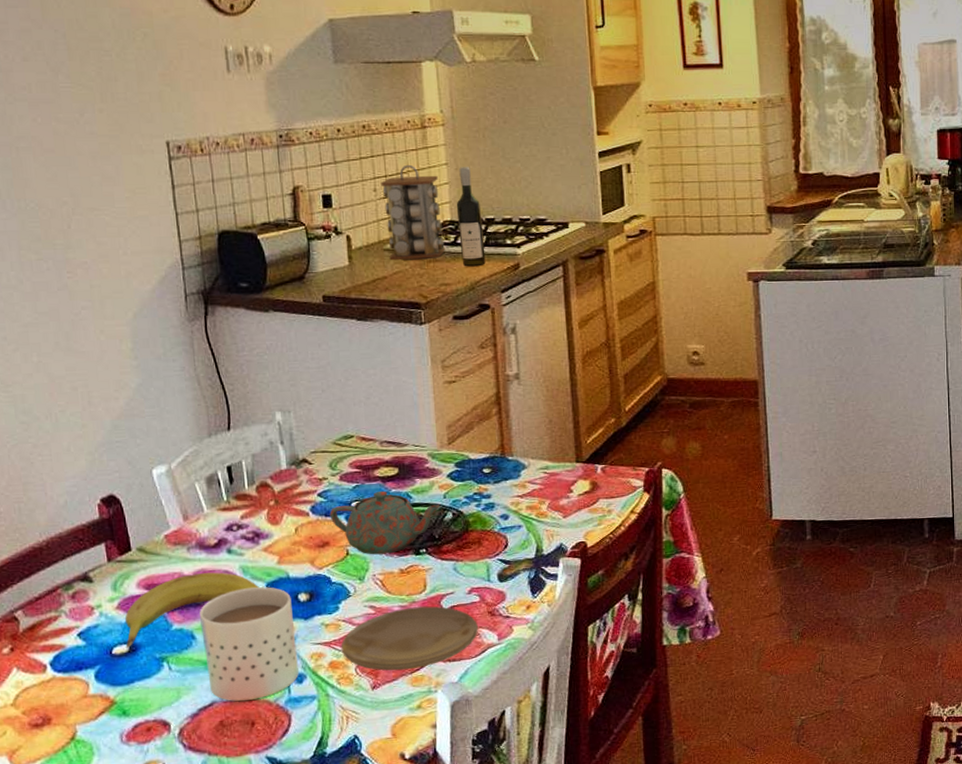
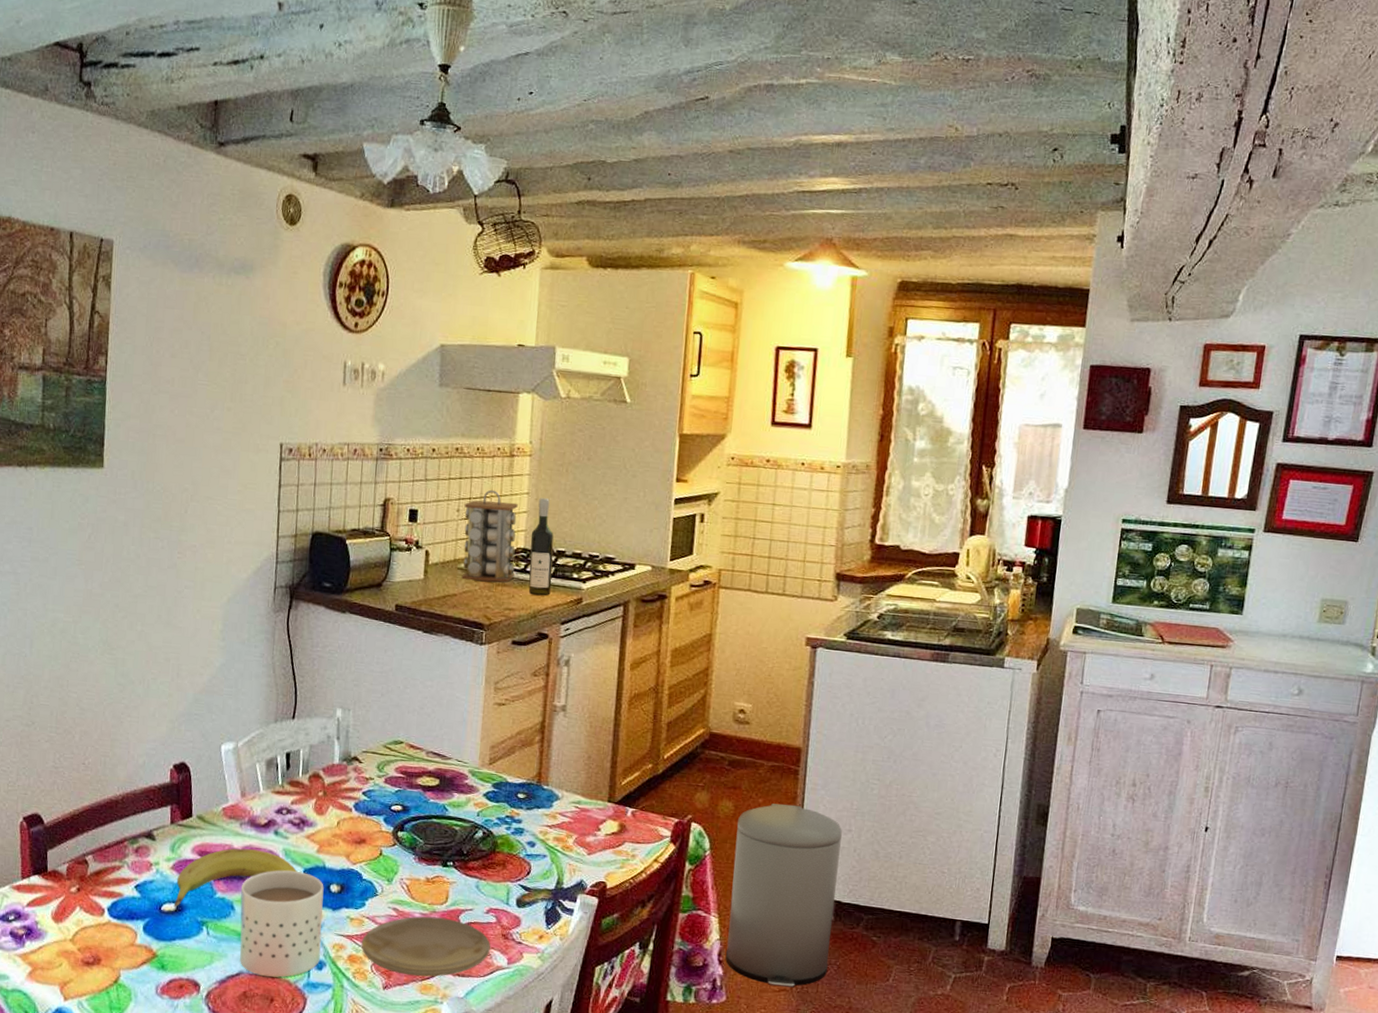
teapot: present [329,490,441,555] -> none [370,799,473,861]
pedal bin: none [707,435,812,613] -> present [725,803,842,988]

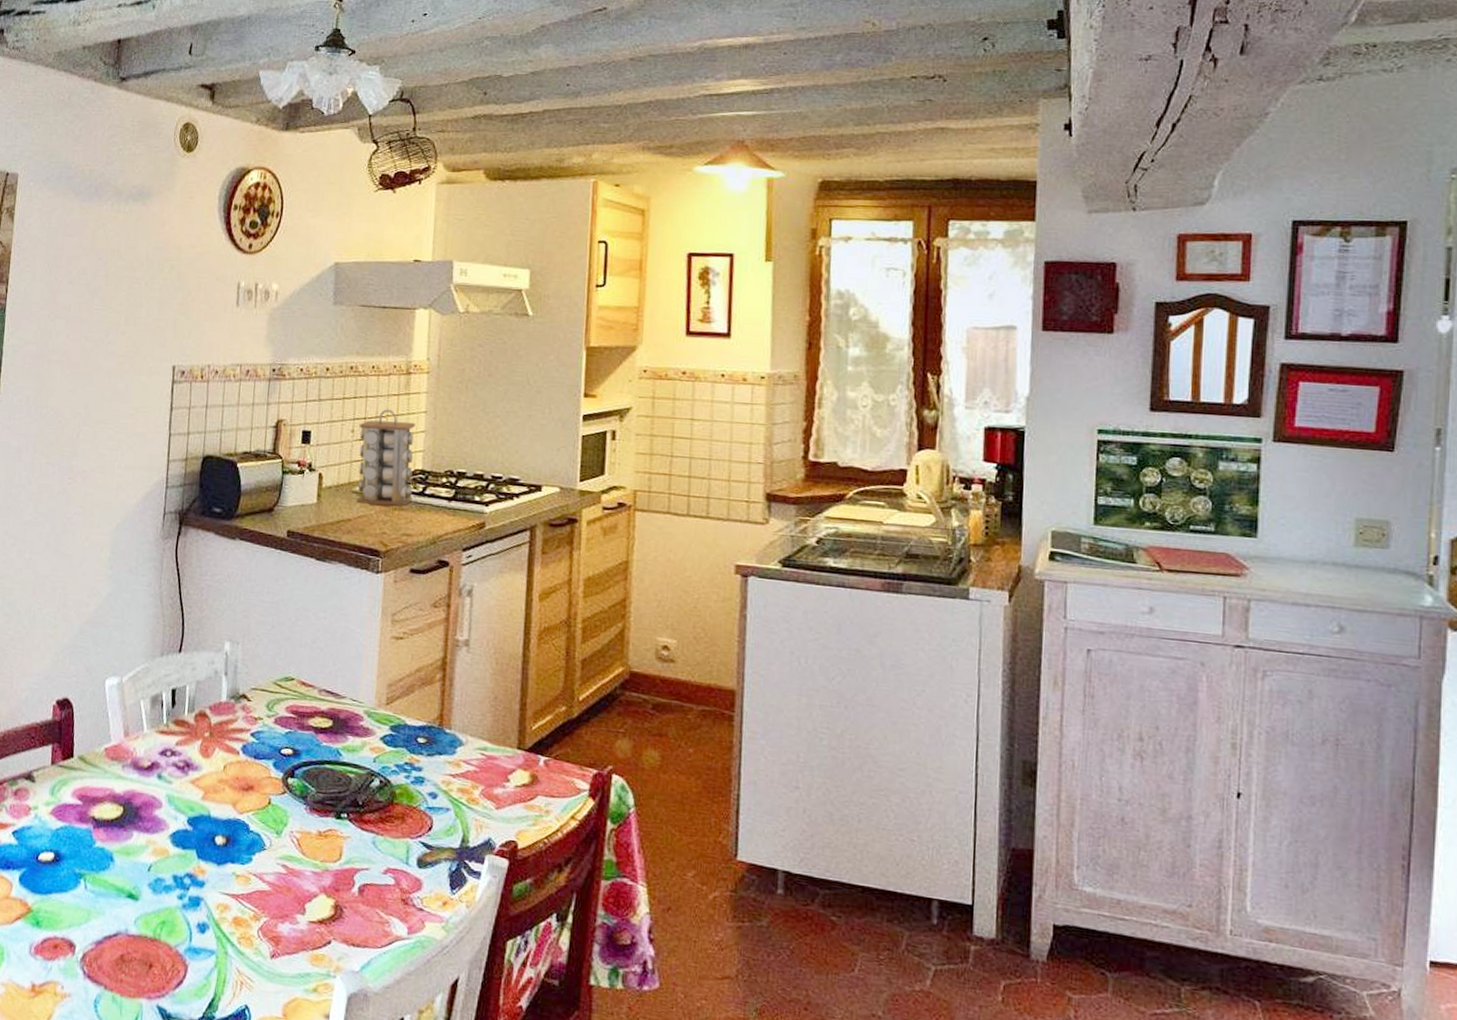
fruit: present [173,848,297,908] -> none [51,793,180,858]
mug: present [239,870,324,978] -> none [118,818,209,940]
plate: present [361,916,491,977] -> none [247,875,389,946]
bottle: present [528,498,554,597] -> none [427,416,454,521]
pedal bin: present [725,803,842,988] -> none [657,754,788,976]

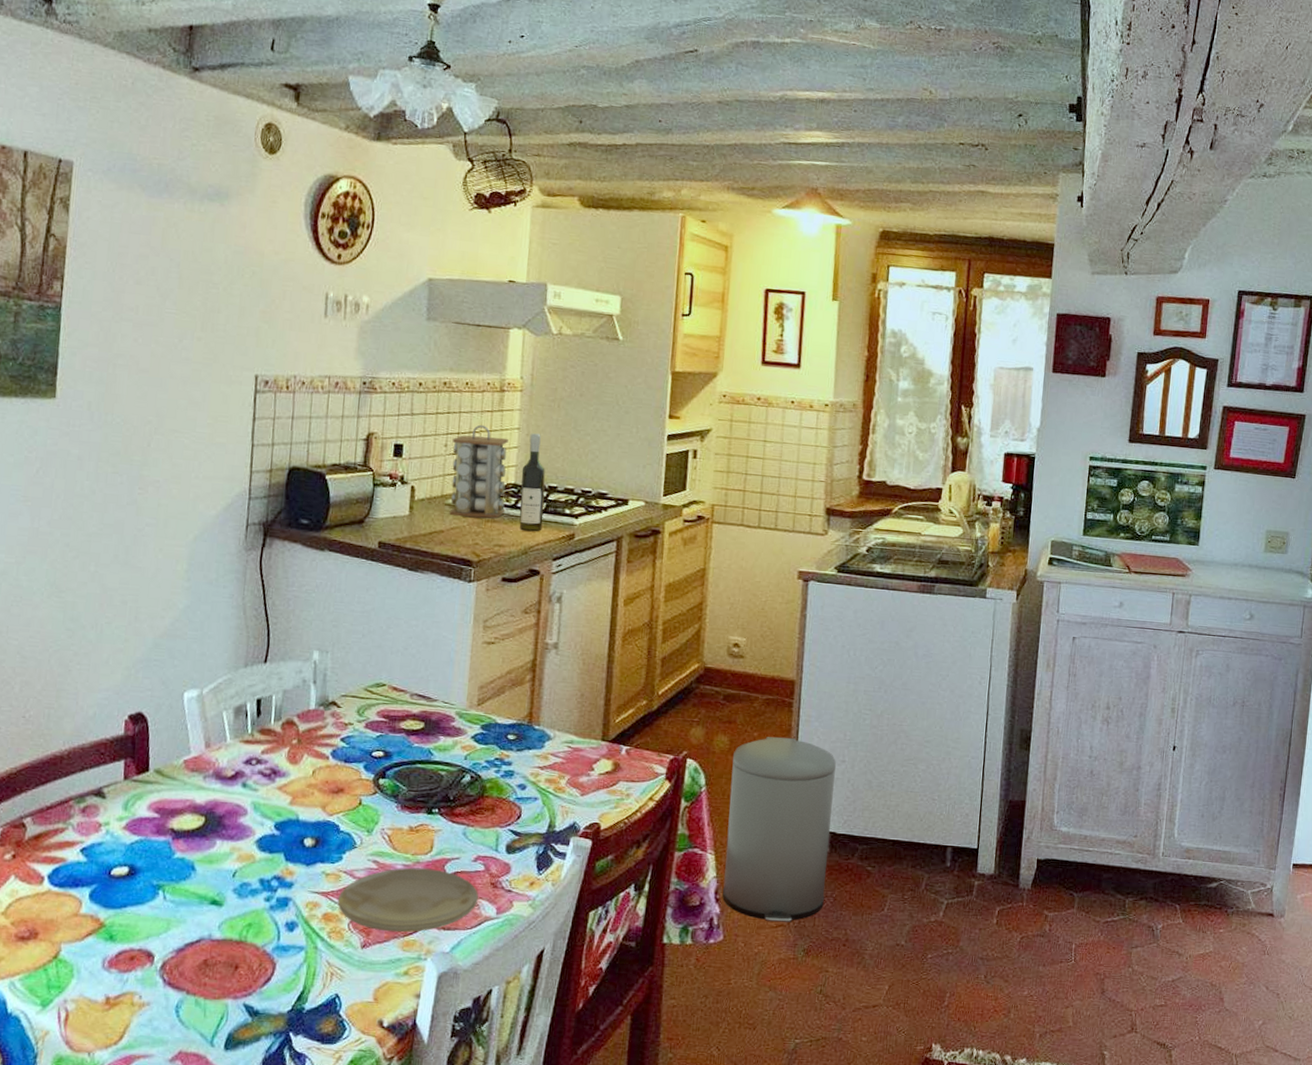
plate: none [247,875,389,946] -> present [337,867,478,933]
bottle: none [427,416,454,521] -> present [519,433,546,533]
pedal bin: none [657,754,788,976] -> present [722,737,836,923]

